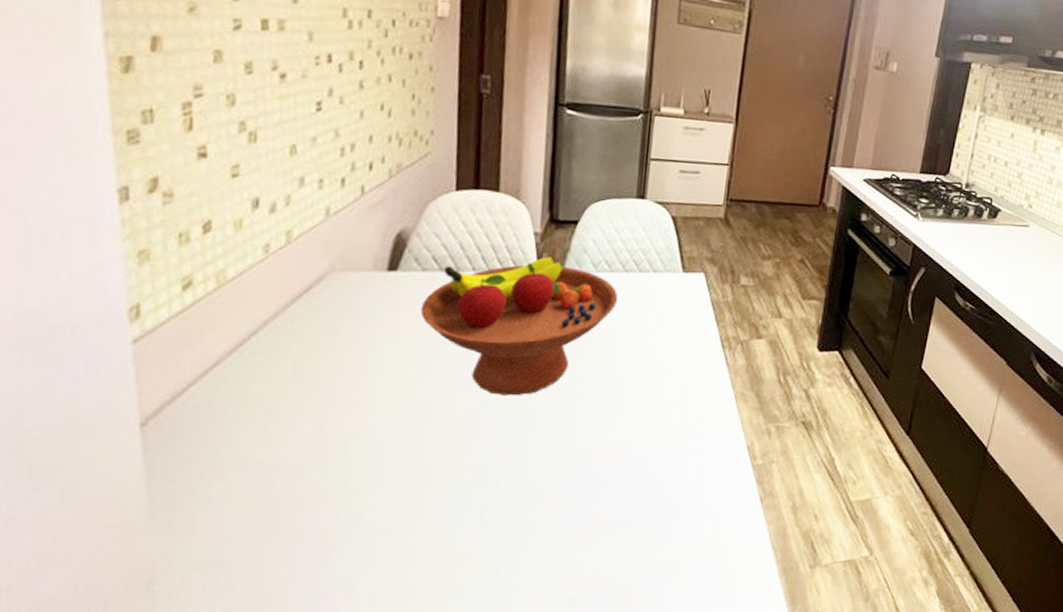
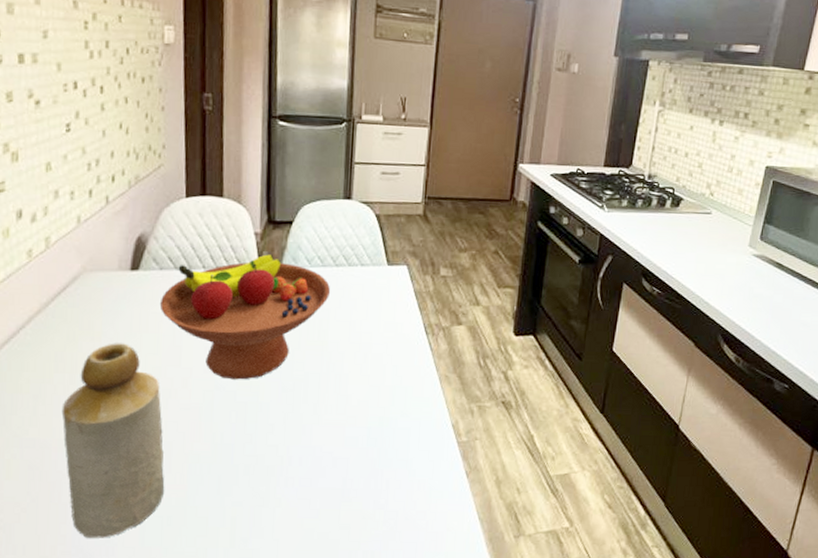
bottle: none [298,352,419,574] -> present [61,343,165,538]

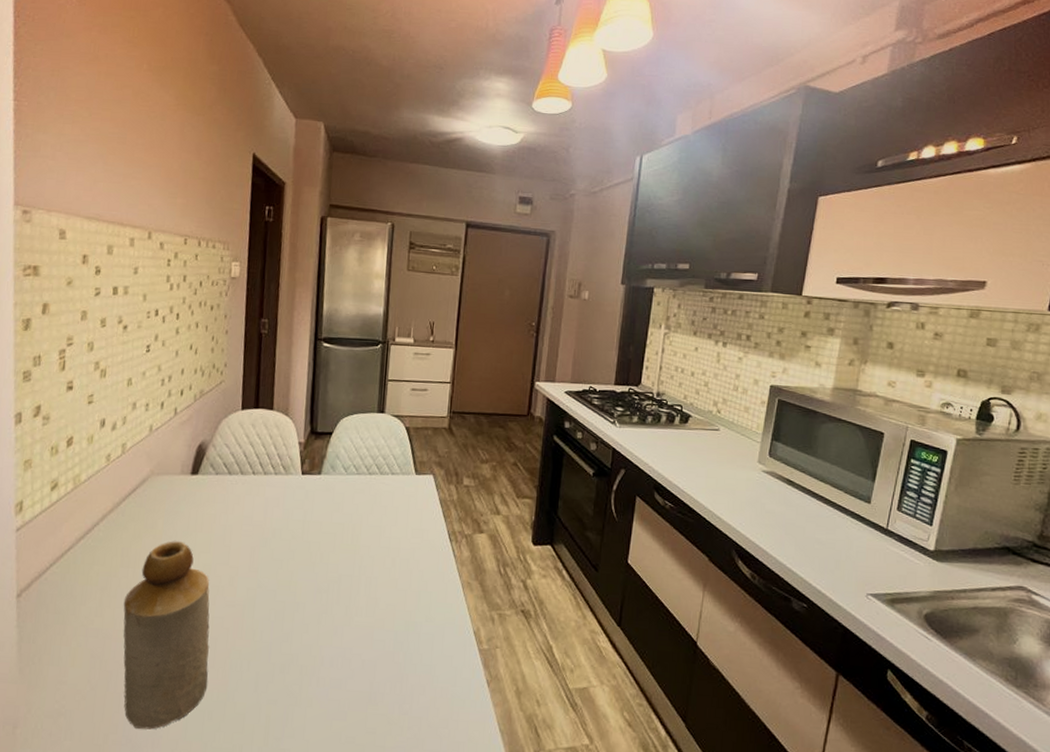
fruit bowl: present [159,254,331,380] -> none [213,462,364,580]

